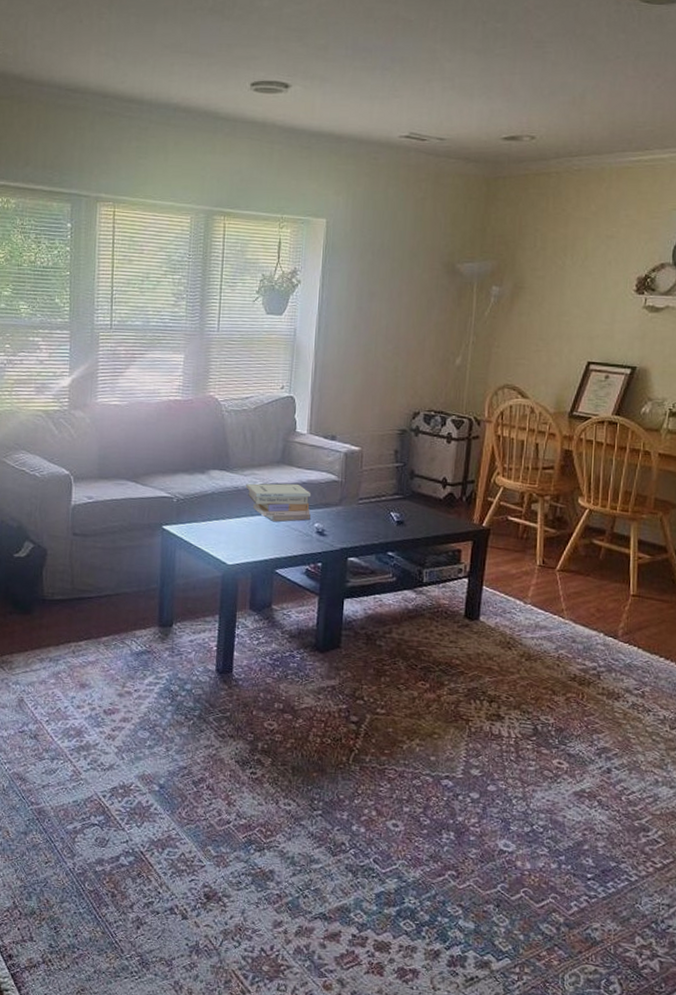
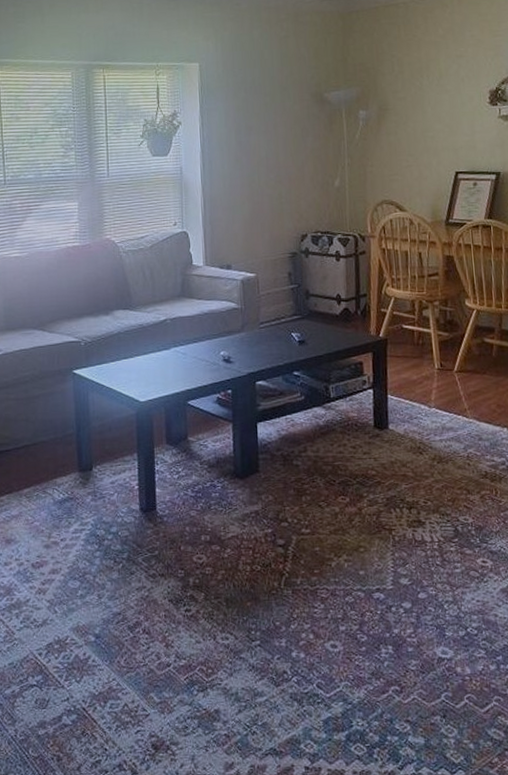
books: present [246,483,312,523] -> none [150,315,216,355]

